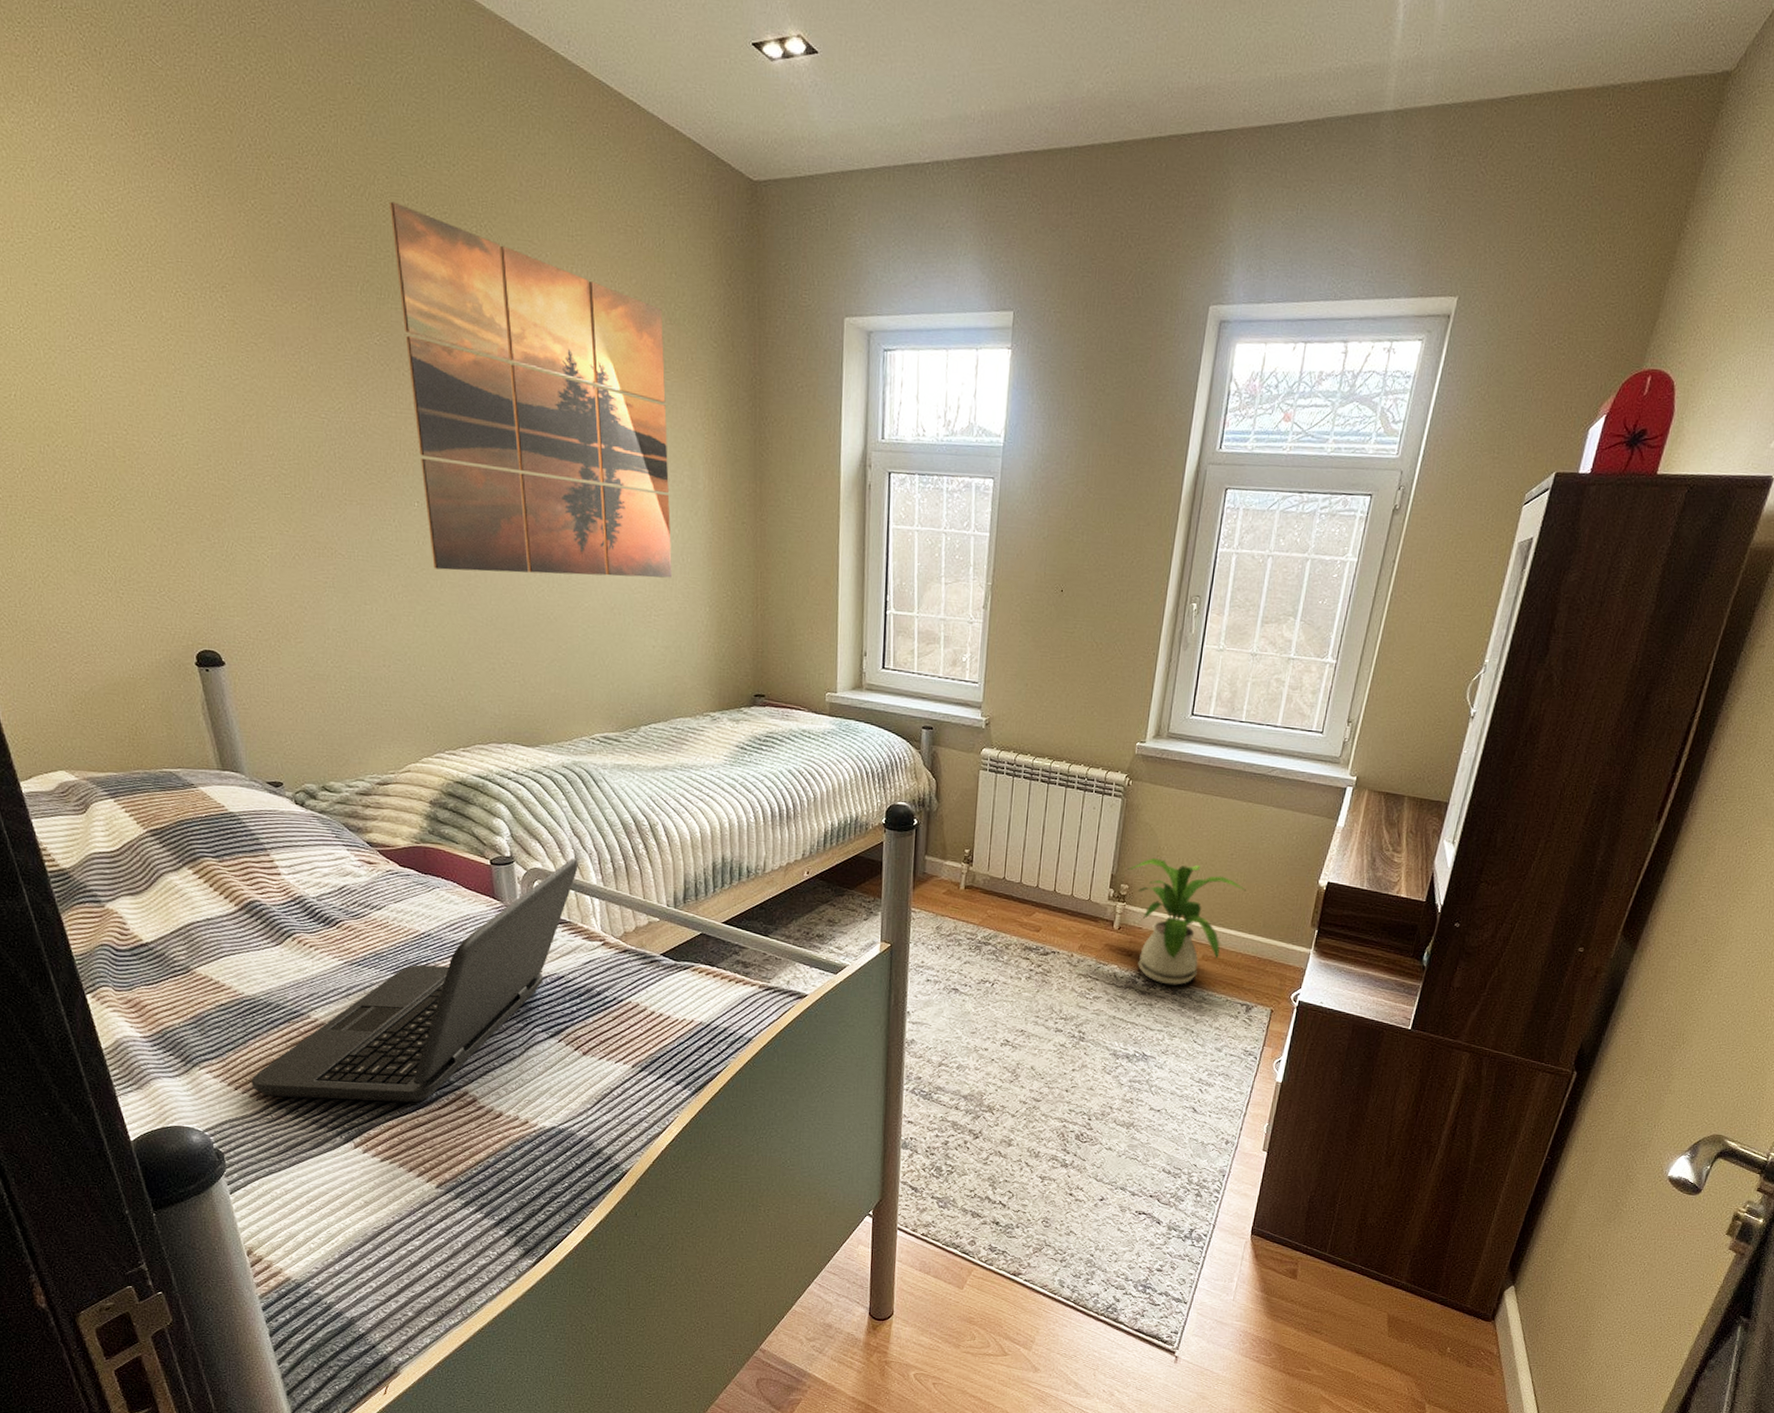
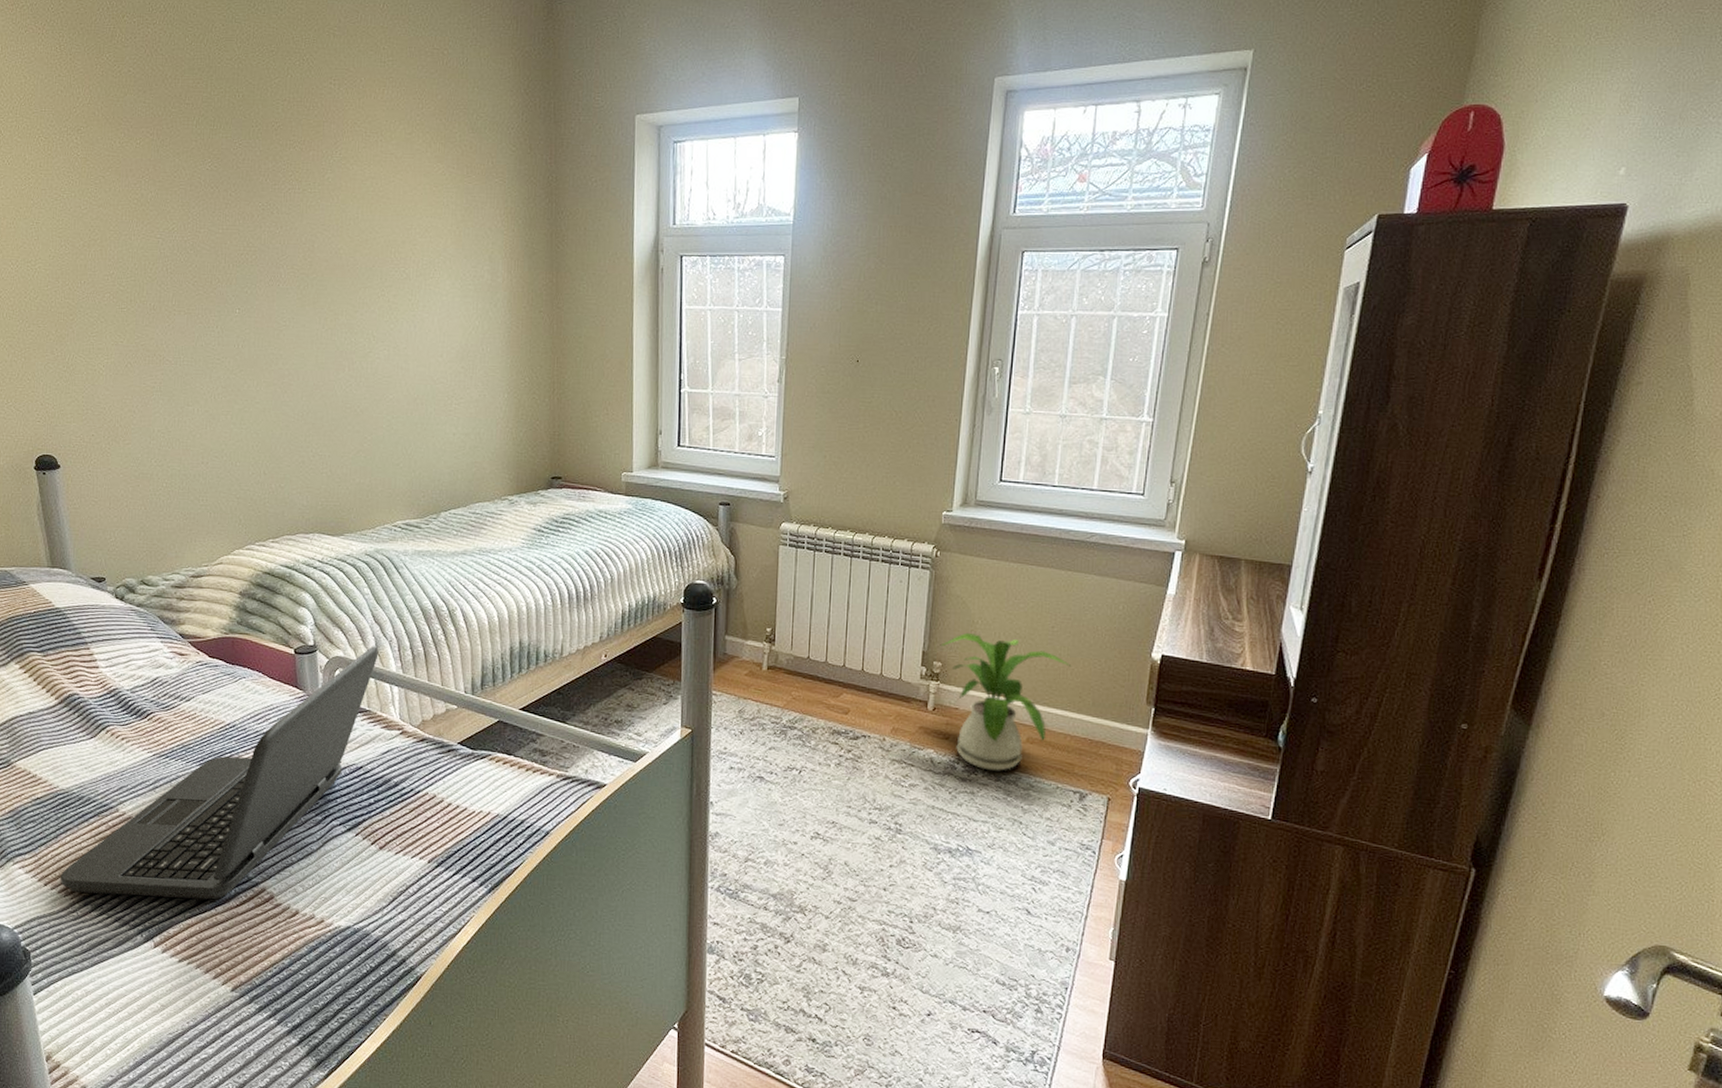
wall art: present [390,201,672,578] -> none [224,45,472,371]

